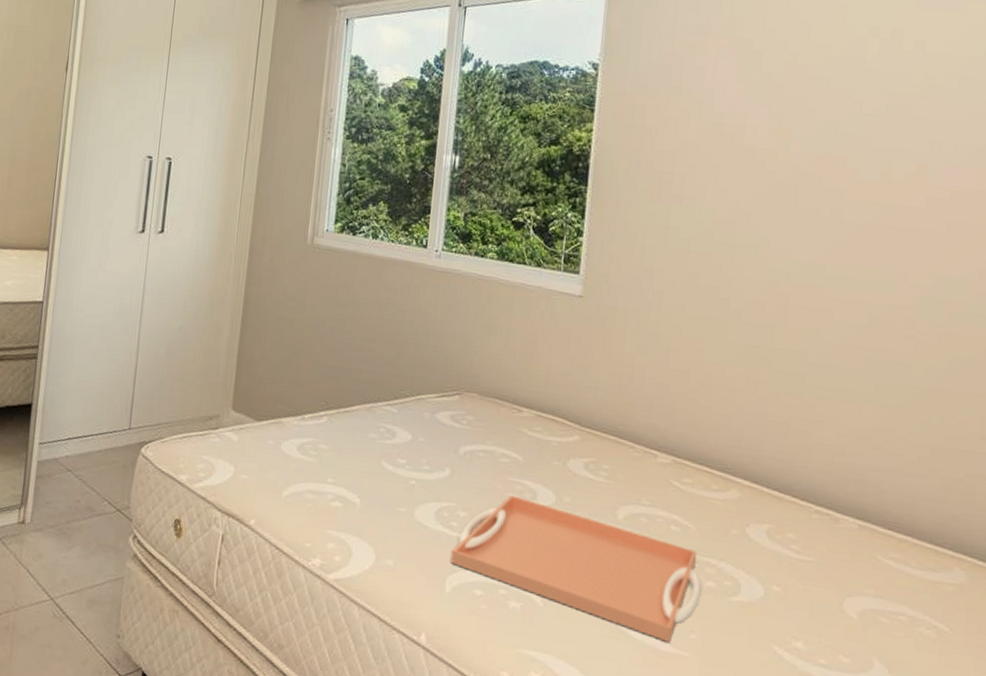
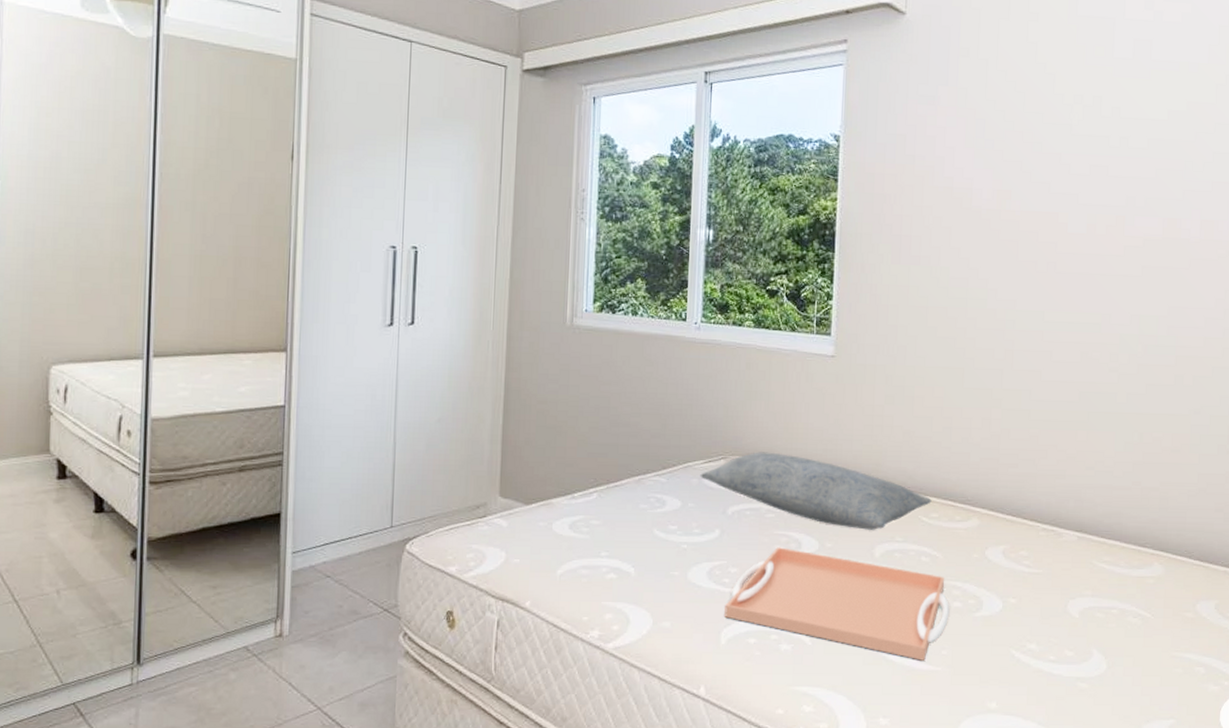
pillow: none [433,391,685,489] -> present [700,452,932,530]

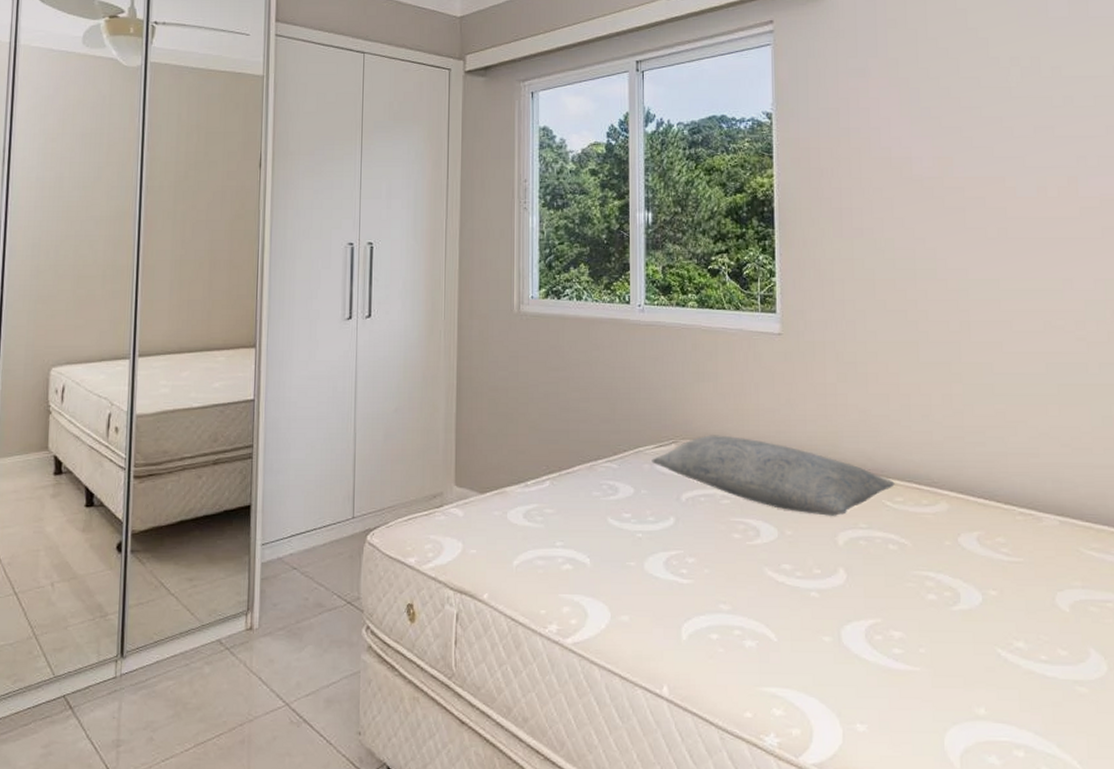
serving tray: present [724,547,950,661] -> none [684,535,925,660]

